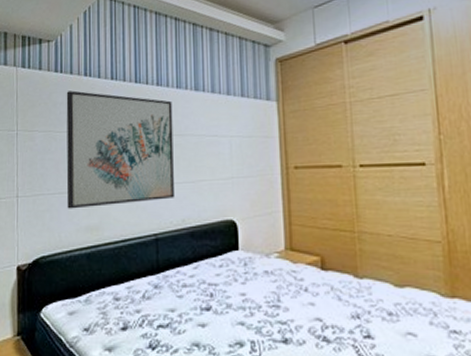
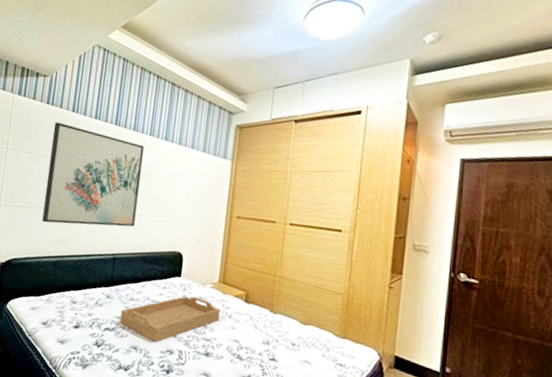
serving tray: none [174,272,294,336] -> present [120,296,221,343]

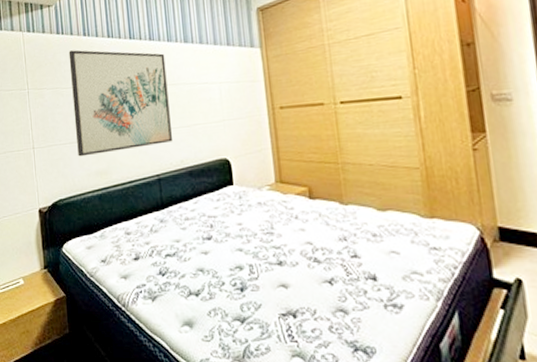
serving tray: present [120,296,221,343] -> none [179,203,285,261]

